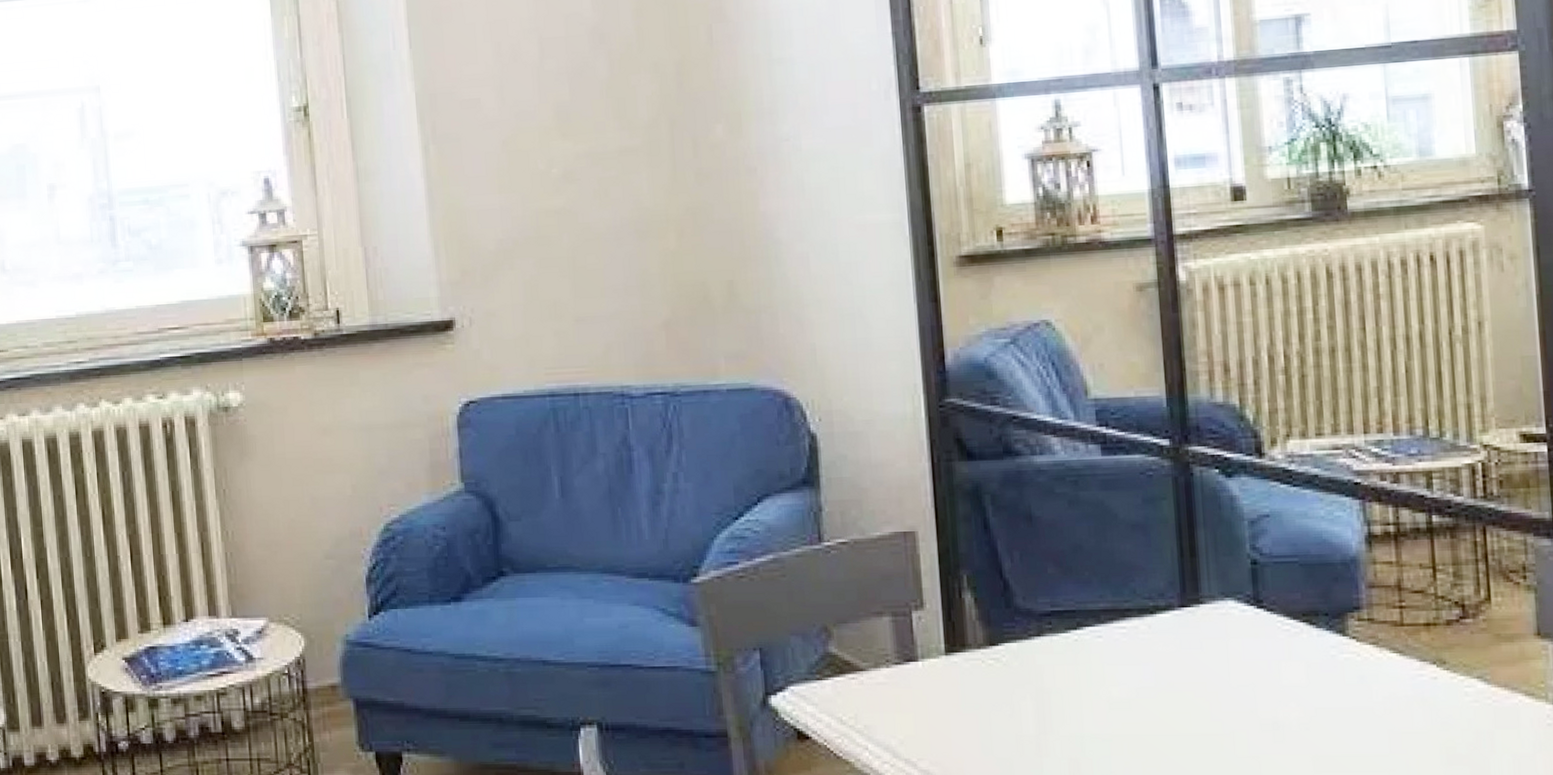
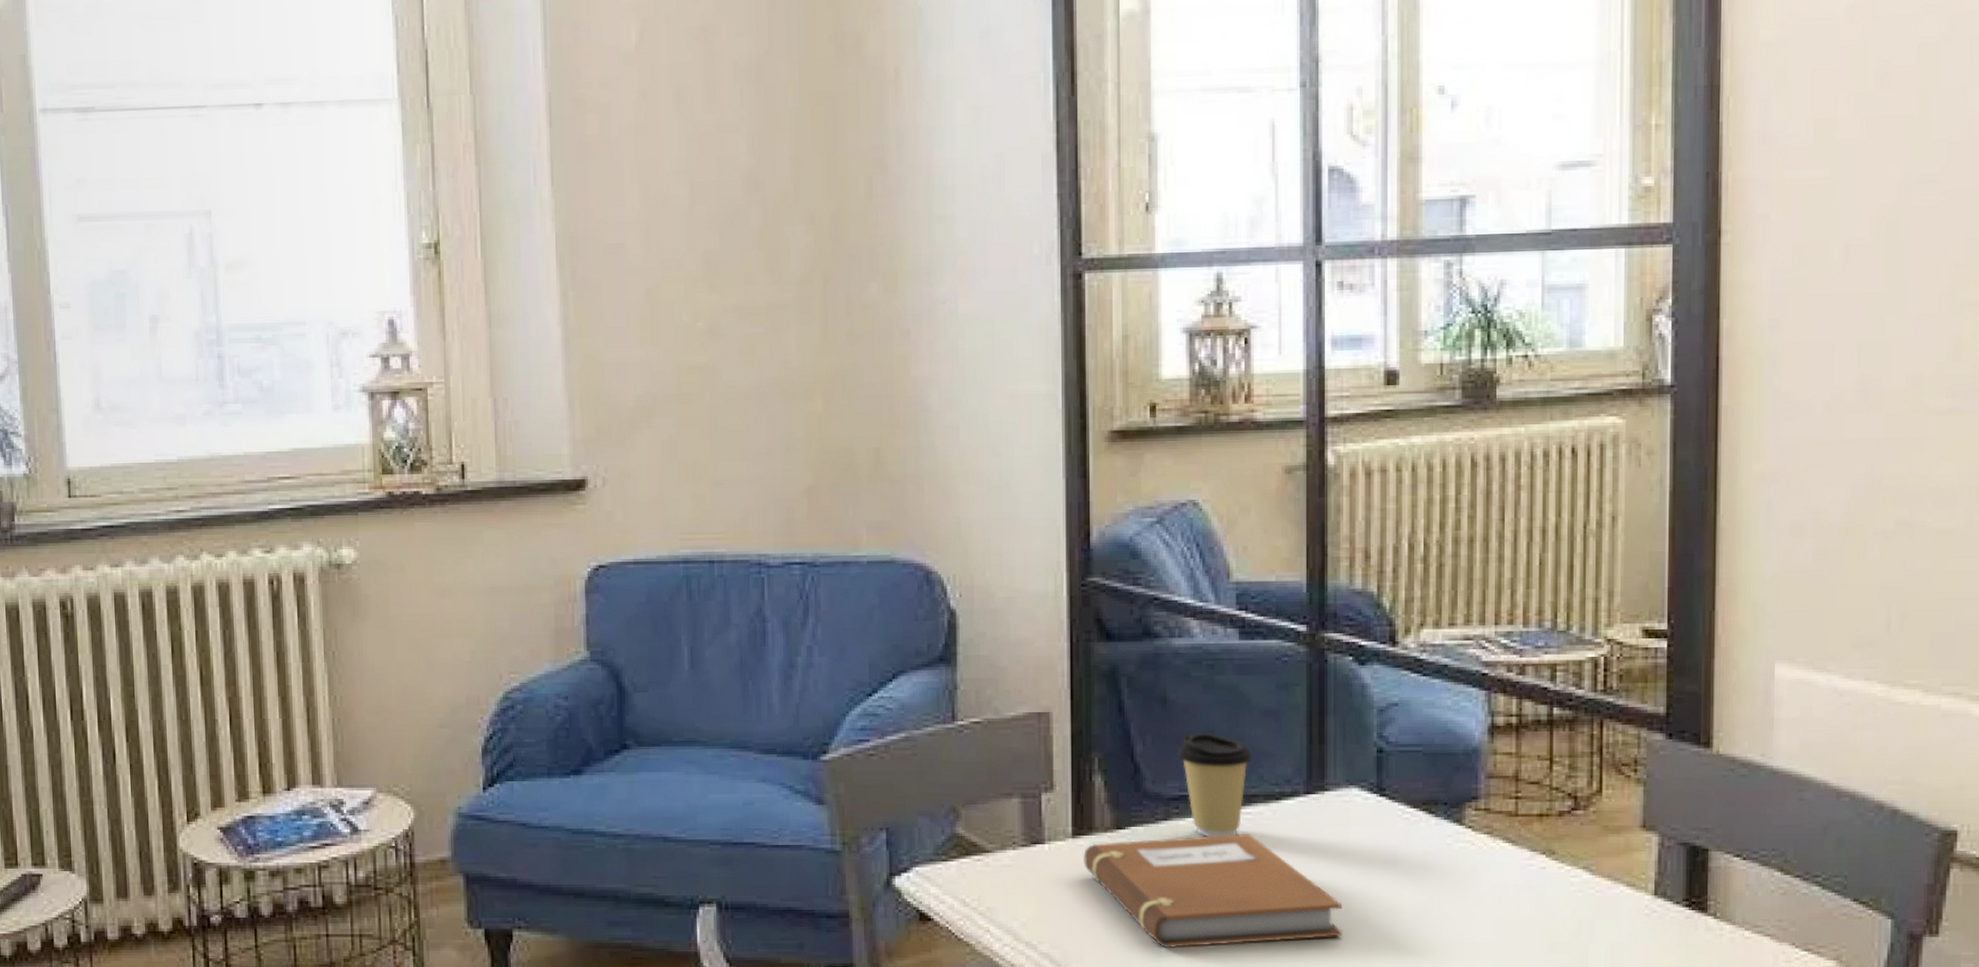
notebook: none [957,647,1230,764] -> present [1082,833,1344,948]
coffee cup: none [1045,547,1124,652] -> present [1176,732,1253,837]

